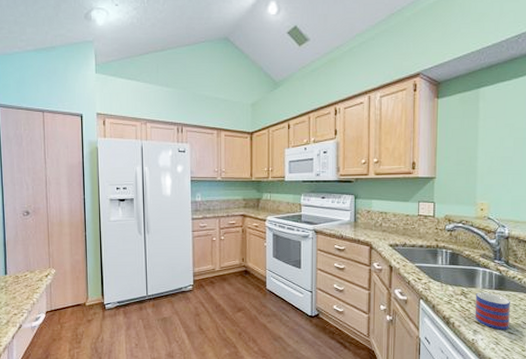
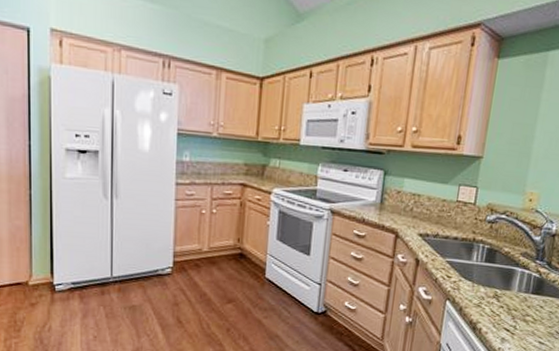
mug: present [474,292,510,330] -> none [504,295,546,339]

